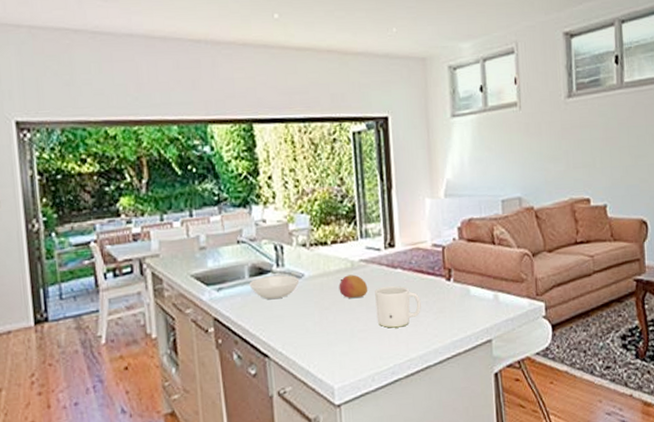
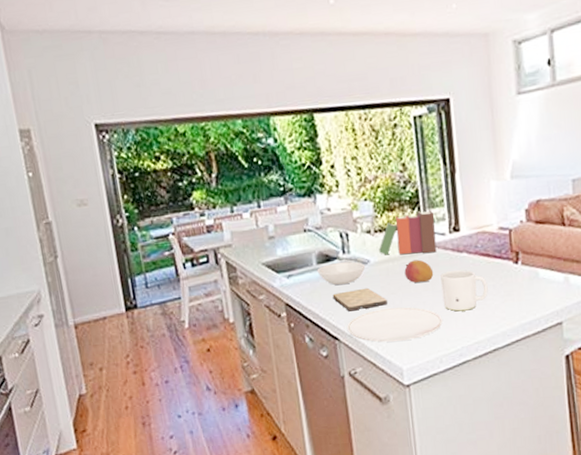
cutting board: none [264,302,321,327] -> present [332,287,387,312]
plate: none [277,323,376,360] -> present [346,307,443,343]
books: none [314,225,372,270] -> present [379,210,437,255]

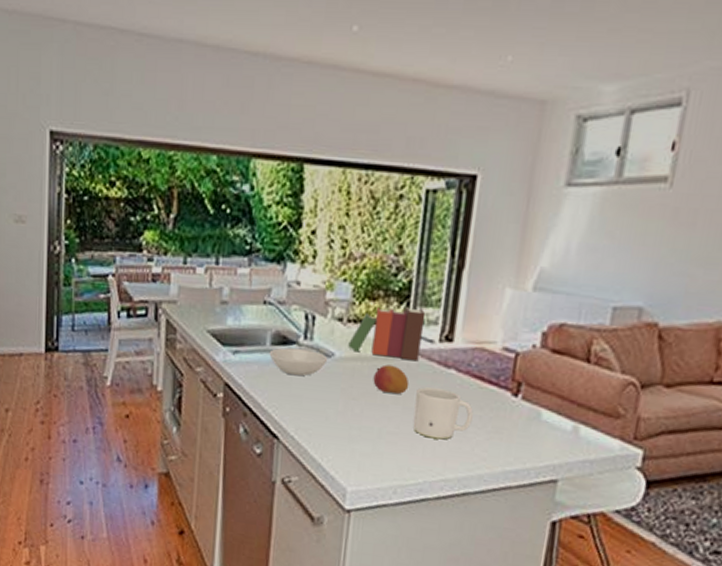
cutting board: present [332,287,387,312] -> none [281,383,345,411]
plate: present [346,307,443,343] -> none [290,413,408,459]

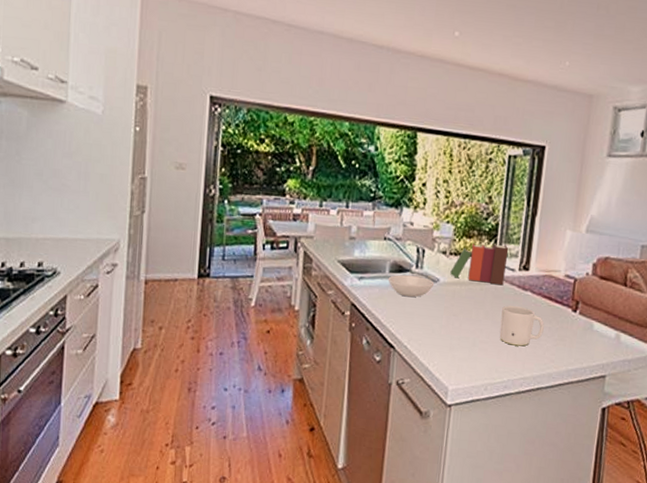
fruit: present [373,364,410,394] -> none [469,288,497,311]

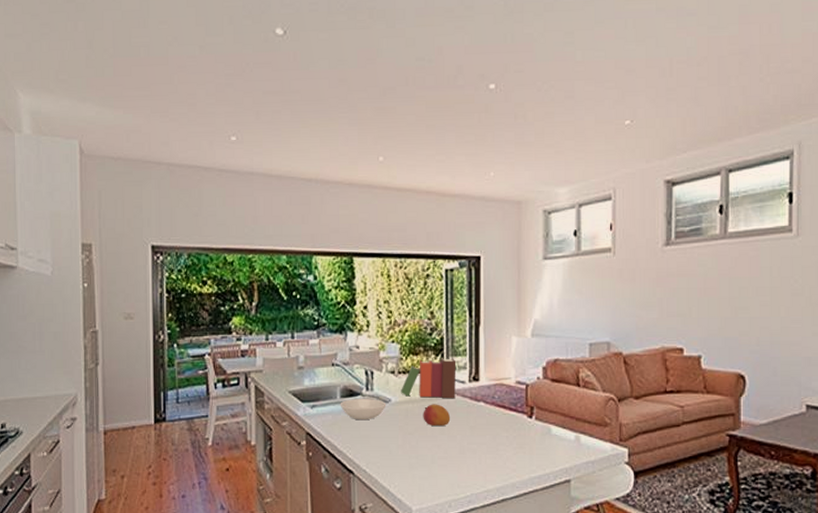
fruit: none [469,288,497,311] -> present [423,404,451,426]
mug: present [499,305,544,347] -> none [457,418,501,458]

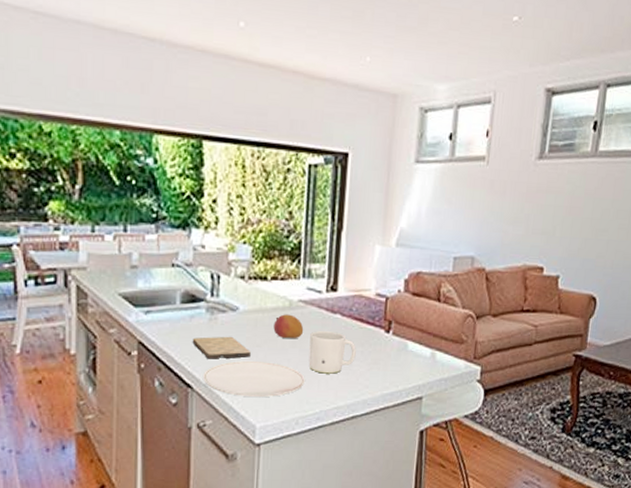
soup bowl: present [340,399,386,421] -> none [179,305,233,330]
cutting board: none [352,425,404,447] -> present [192,336,251,359]
plate: none [362,447,455,482] -> present [202,360,305,398]
books: present [401,358,457,399] -> none [250,264,314,310]
mug: none [457,418,501,458] -> present [308,331,356,374]

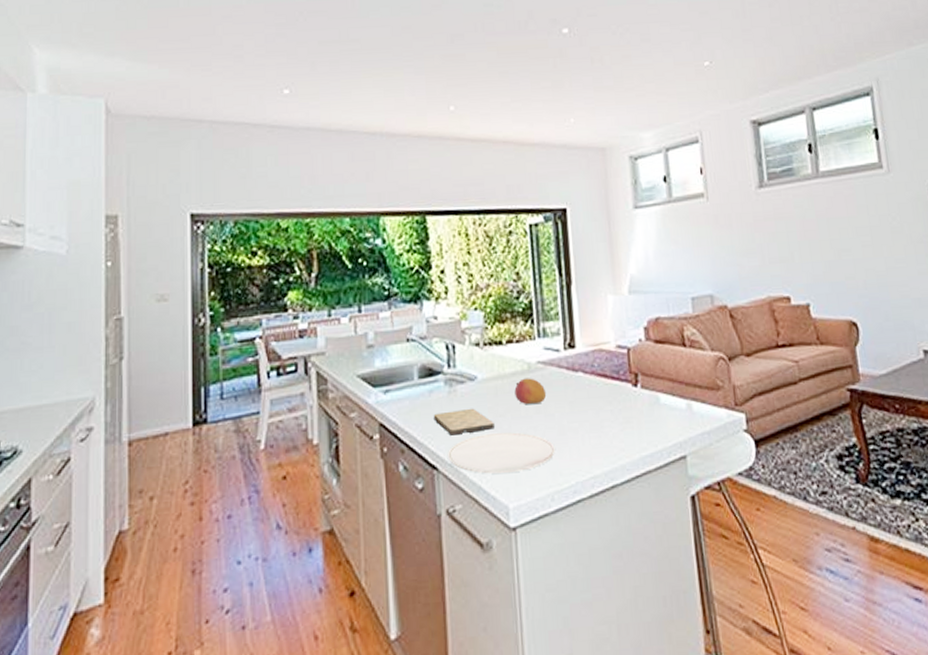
mug: present [308,331,356,374] -> none [554,391,606,440]

